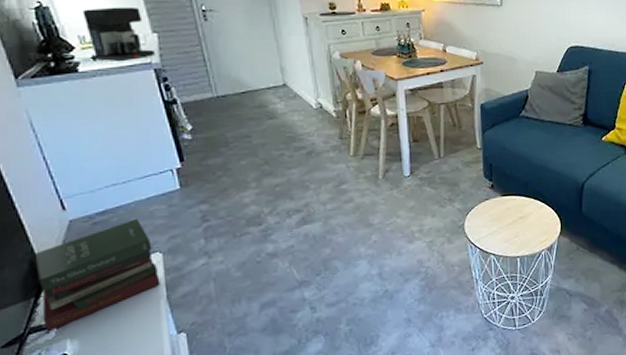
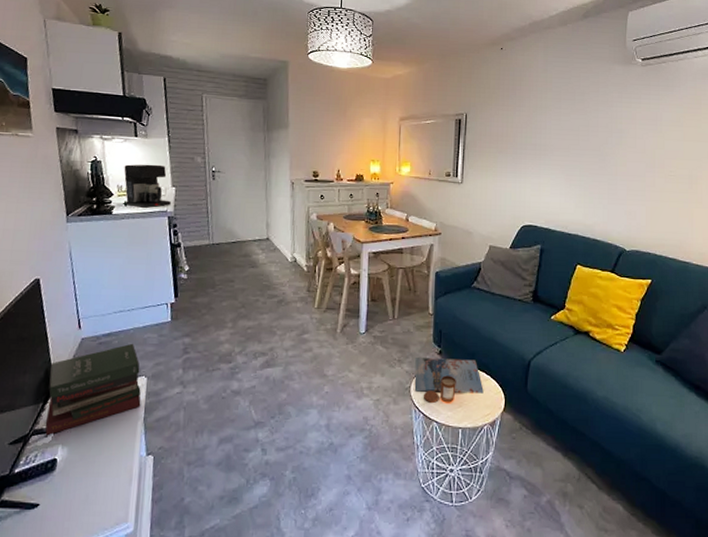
magazine: none [467,189,539,228] -> present [414,358,484,394]
candle: none [479,208,511,237] -> present [424,375,456,403]

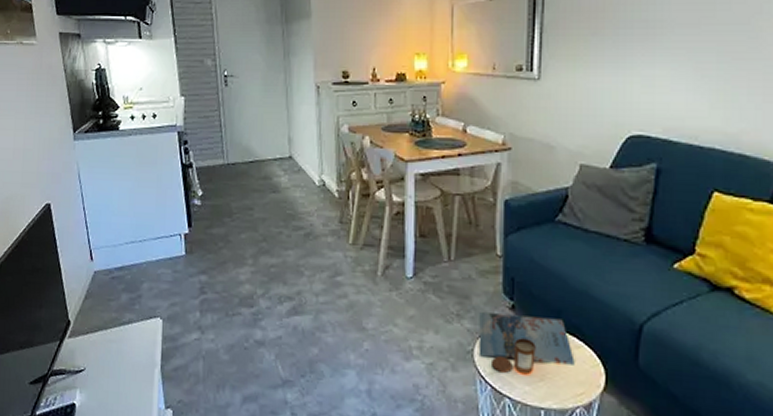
books: present [45,343,141,436] -> none [62,279,157,378]
coffee maker: present [124,164,171,208] -> none [129,70,180,122]

